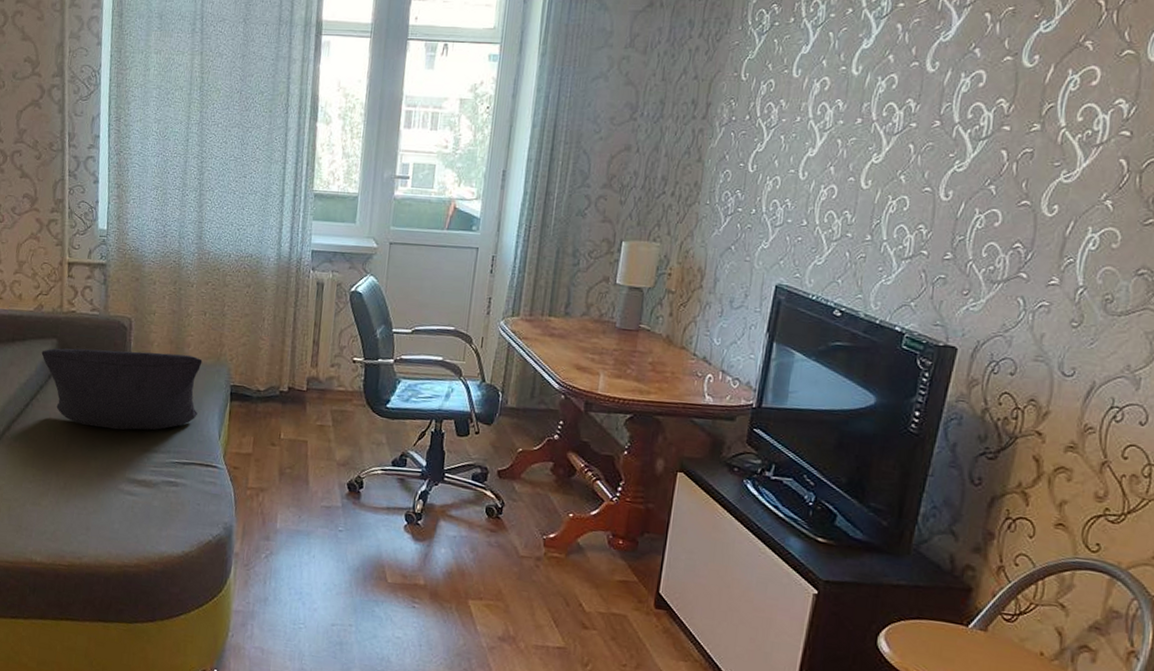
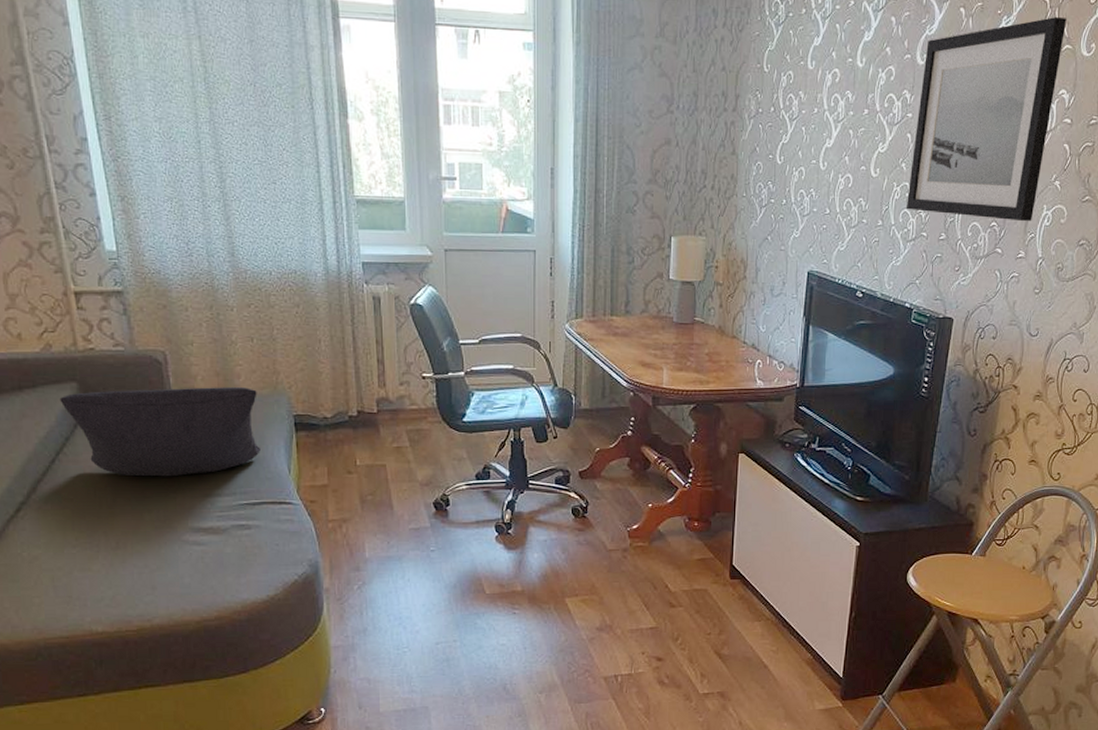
wall art: none [903,20,1128,244] -> present [907,17,1066,221]

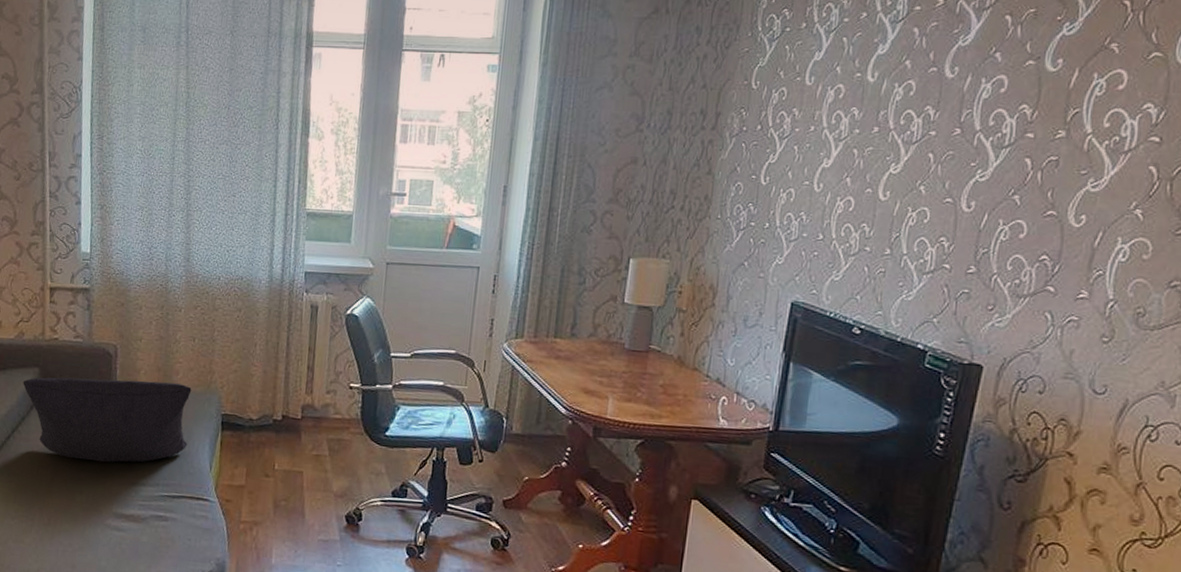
wall art: present [907,17,1066,221] -> none [924,22,1155,256]

